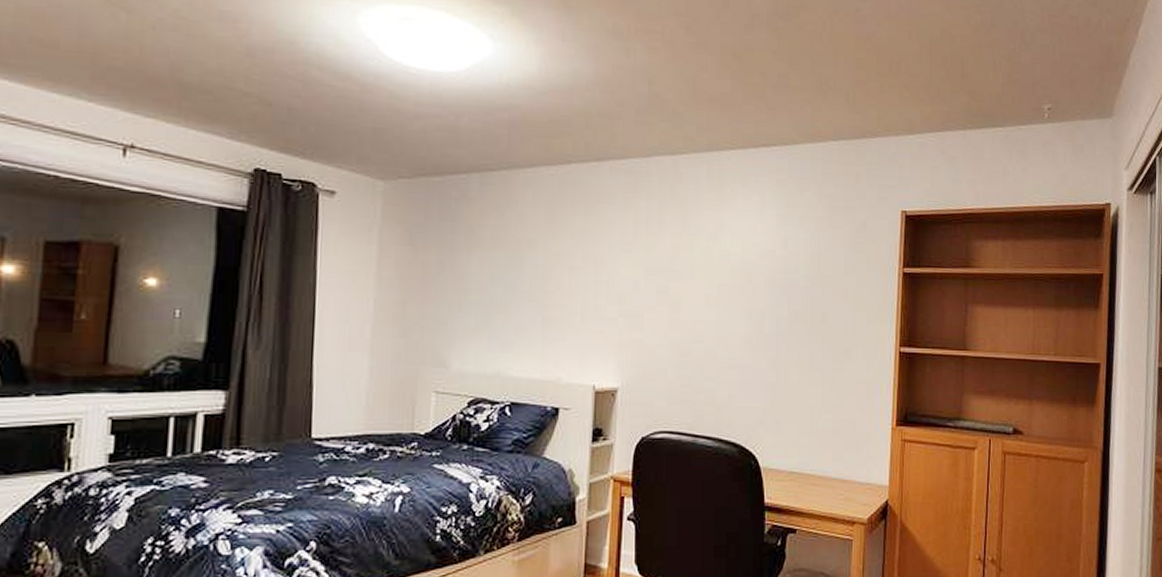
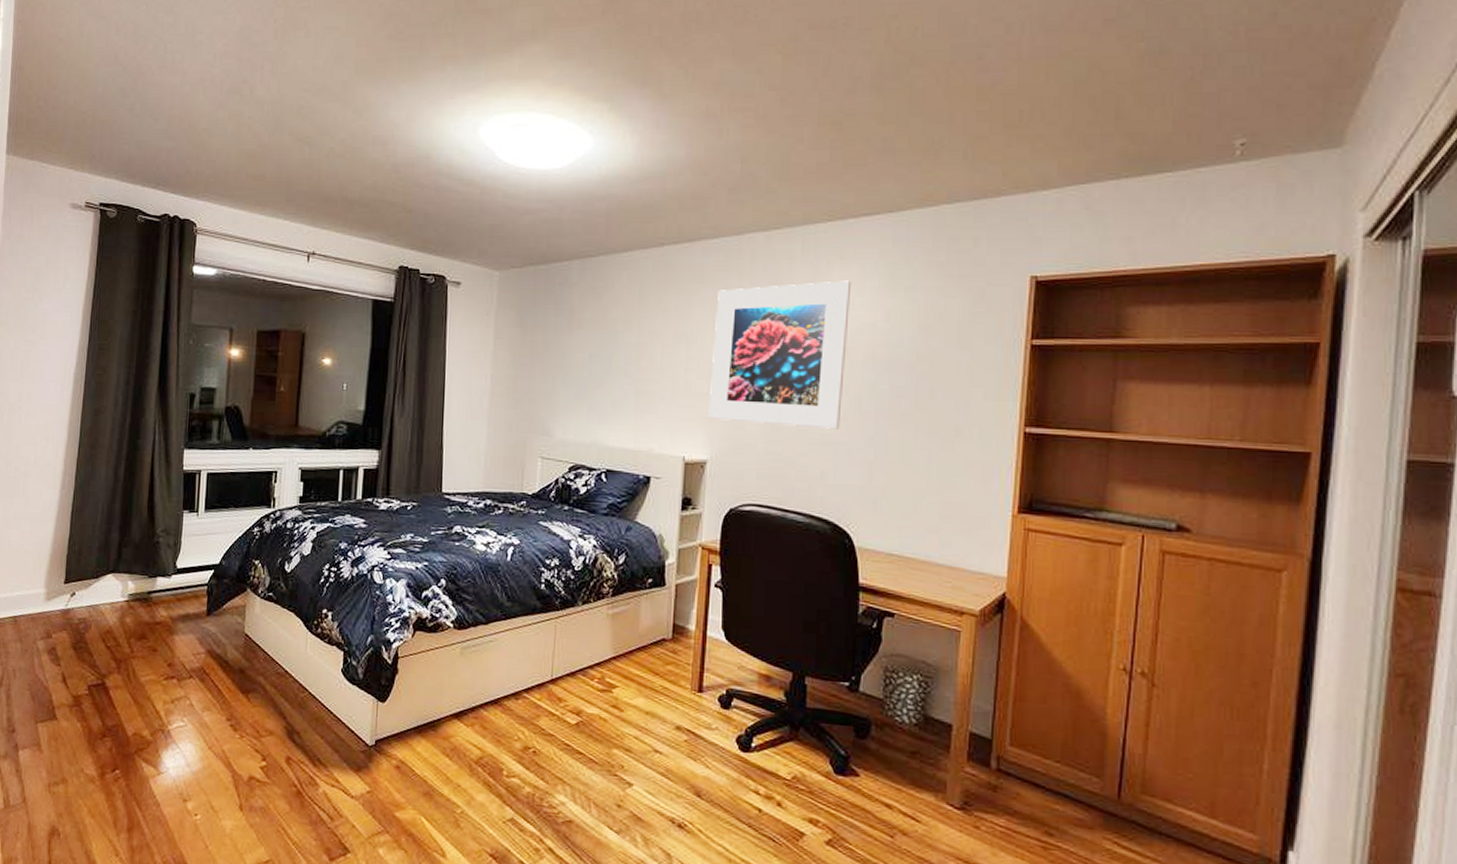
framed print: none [618,207,753,353] -> present [708,280,852,429]

